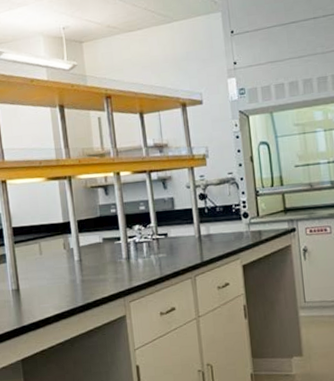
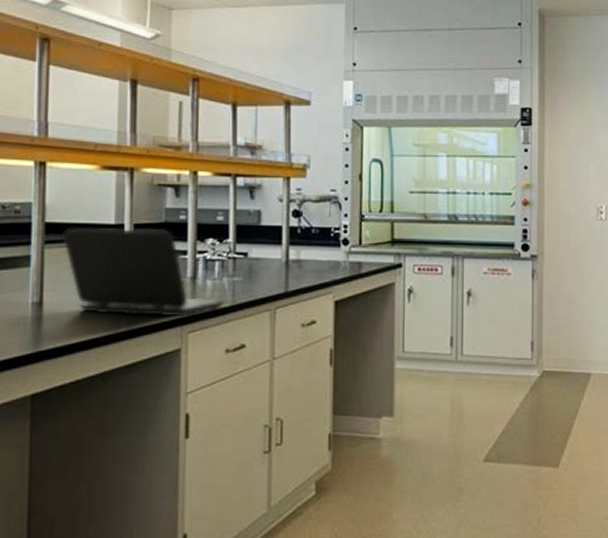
laptop: none [26,223,154,294] -> present [62,228,224,317]

